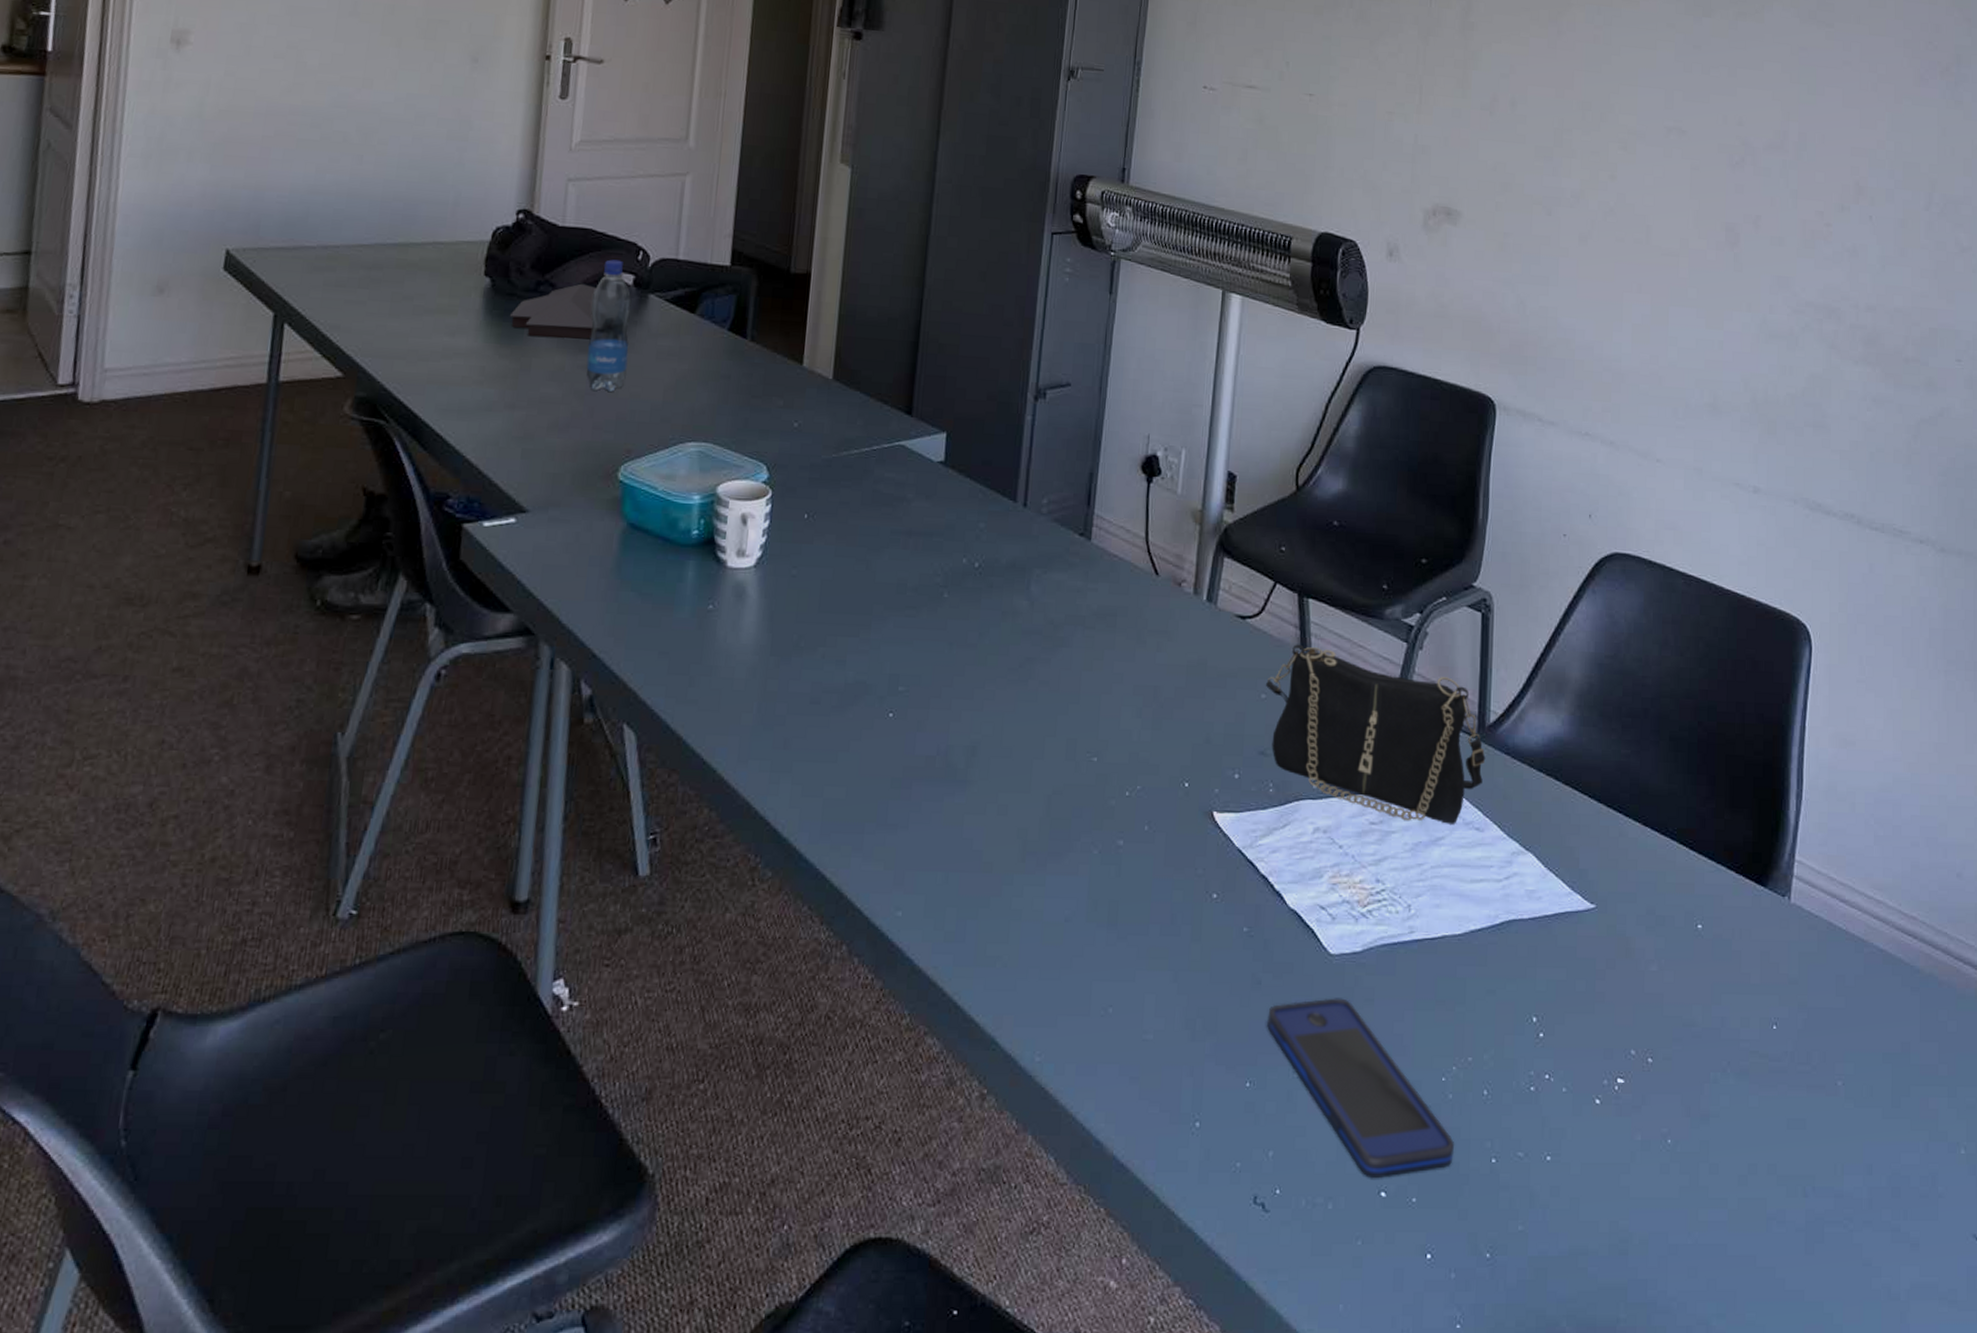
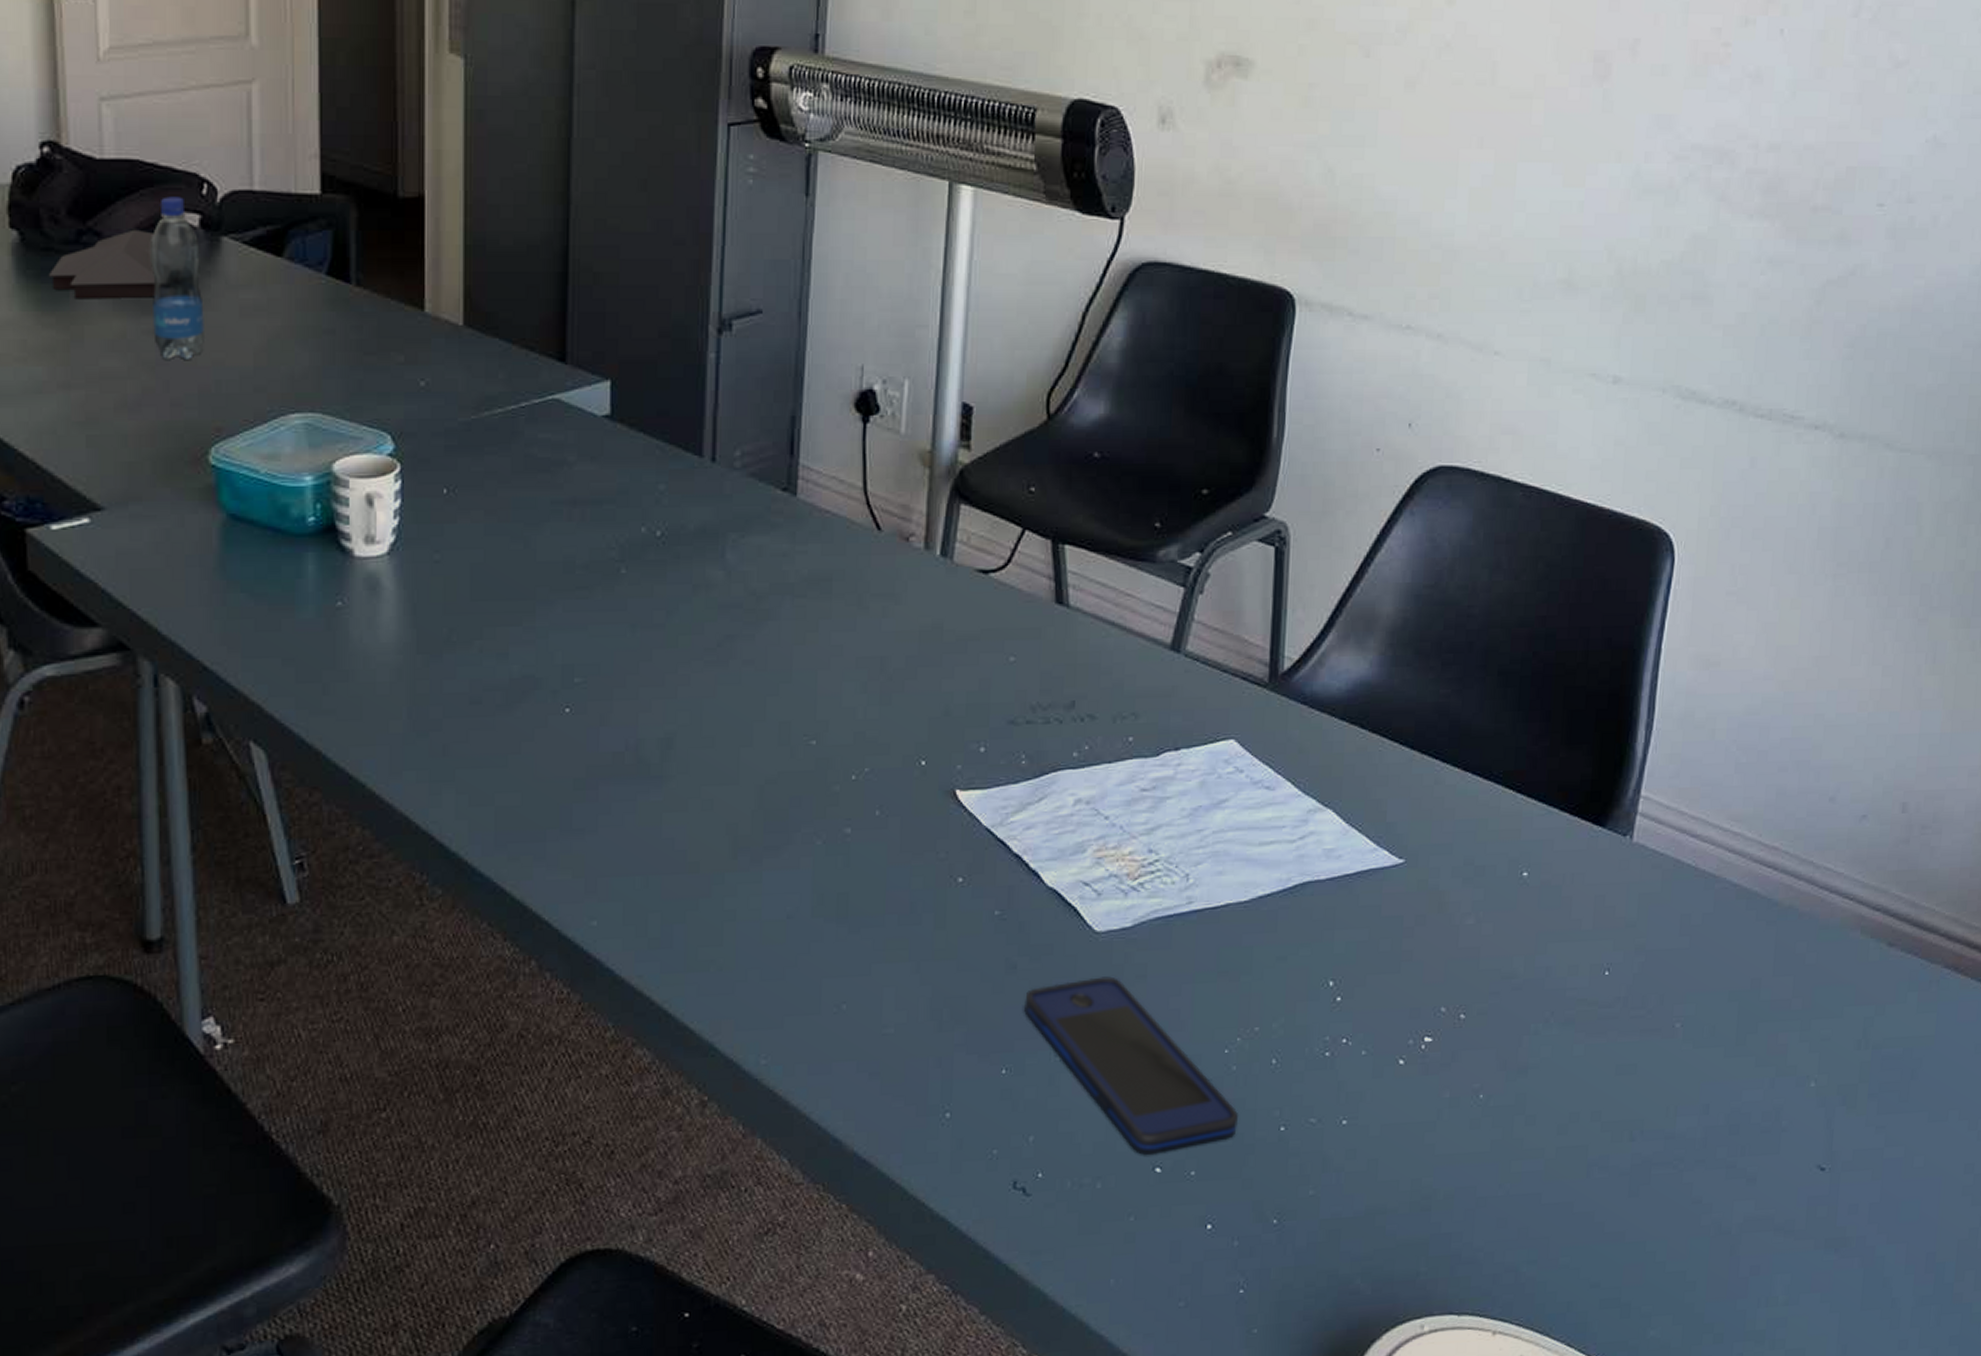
handbag: present [1265,644,1486,824] -> none [1014,597,1278,785]

